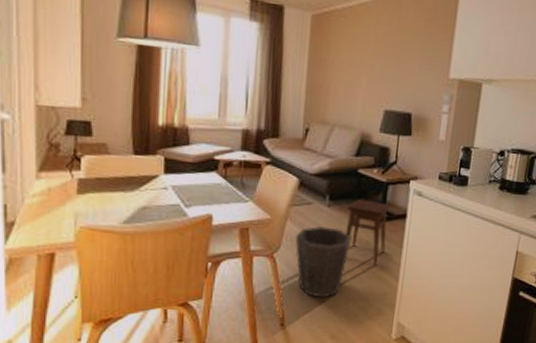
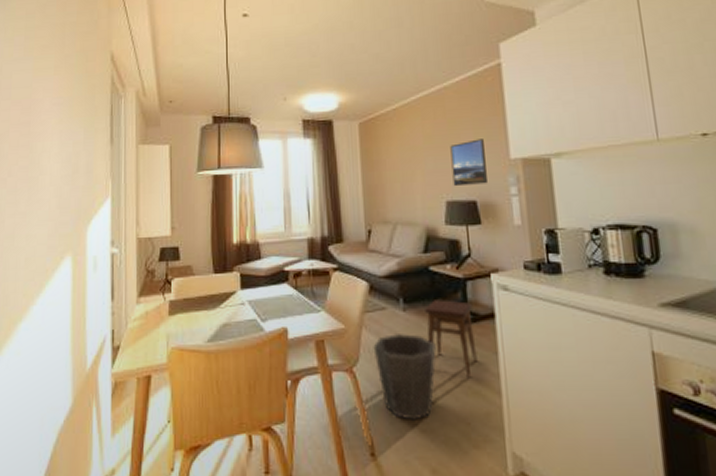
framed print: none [394,53,430,99] -> present [450,139,487,187]

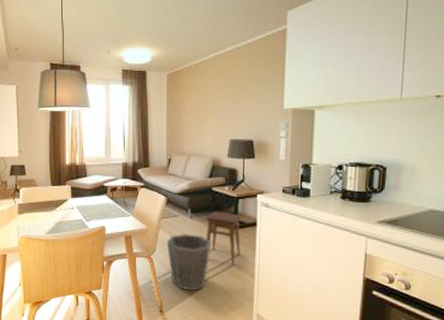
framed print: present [450,139,487,187] -> none [237,92,264,129]

